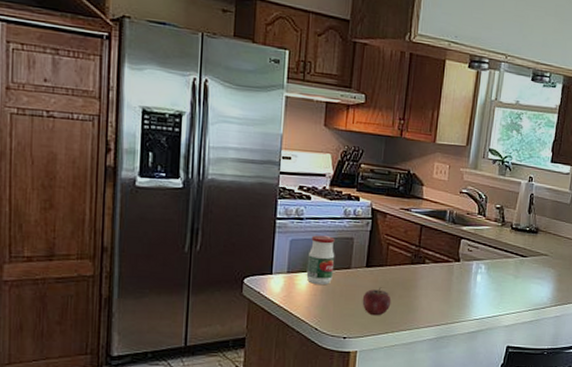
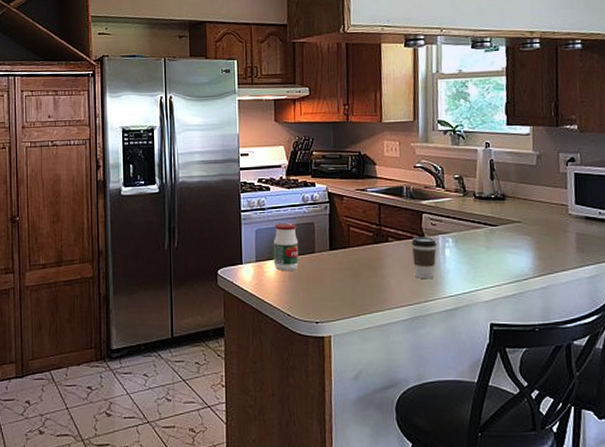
apple: present [362,287,392,316] -> none [329,269,359,299]
coffee cup: none [446,261,470,303] -> present [412,236,437,280]

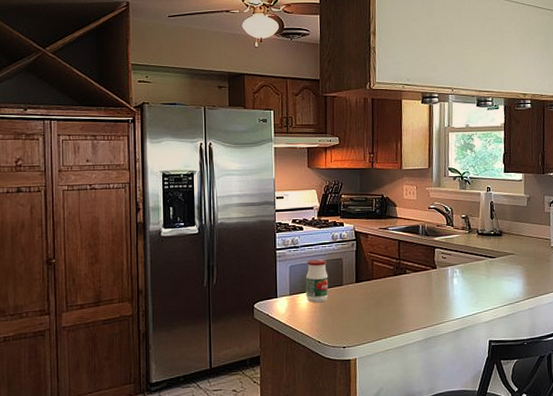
coffee cup: present [412,236,437,280] -> none [426,268,447,305]

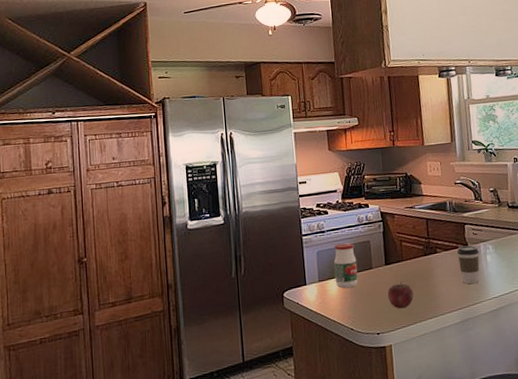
apple: none [355,299,381,325] -> present [387,281,414,309]
coffee cup: none [426,268,447,305] -> present [457,245,480,285]

